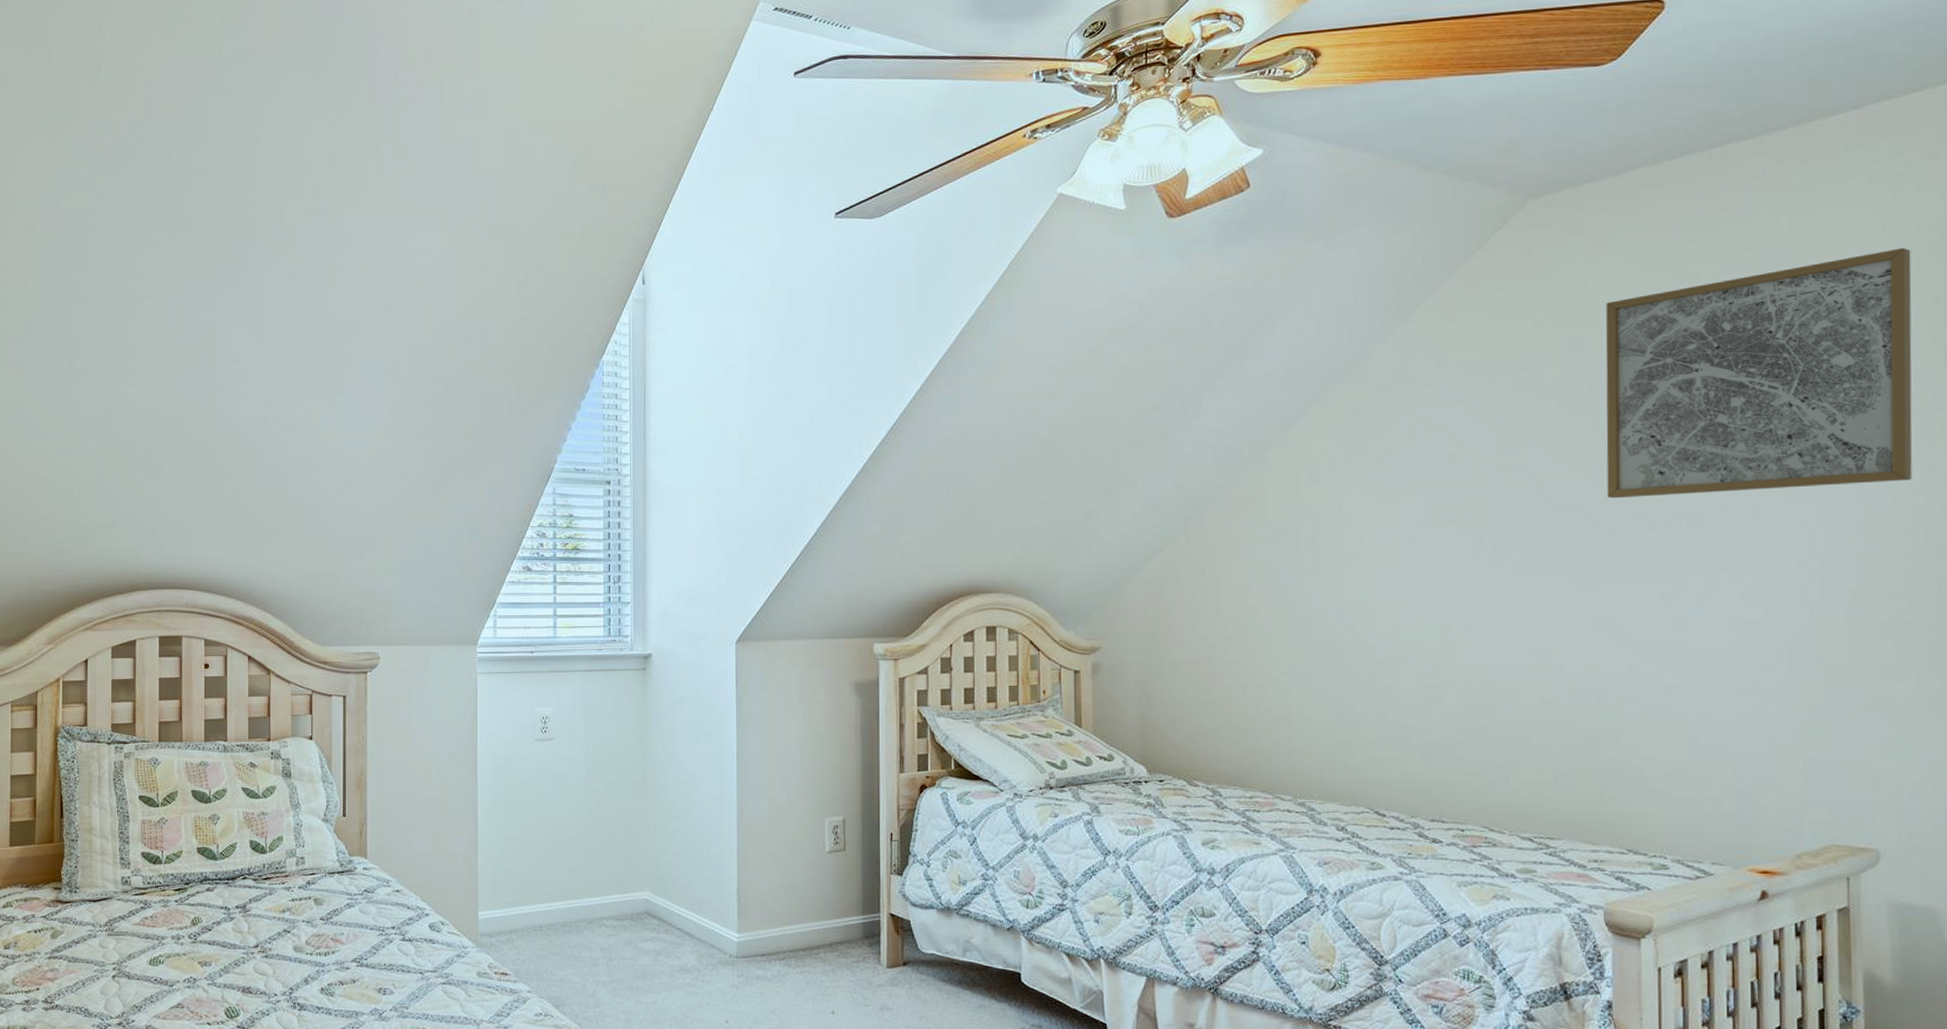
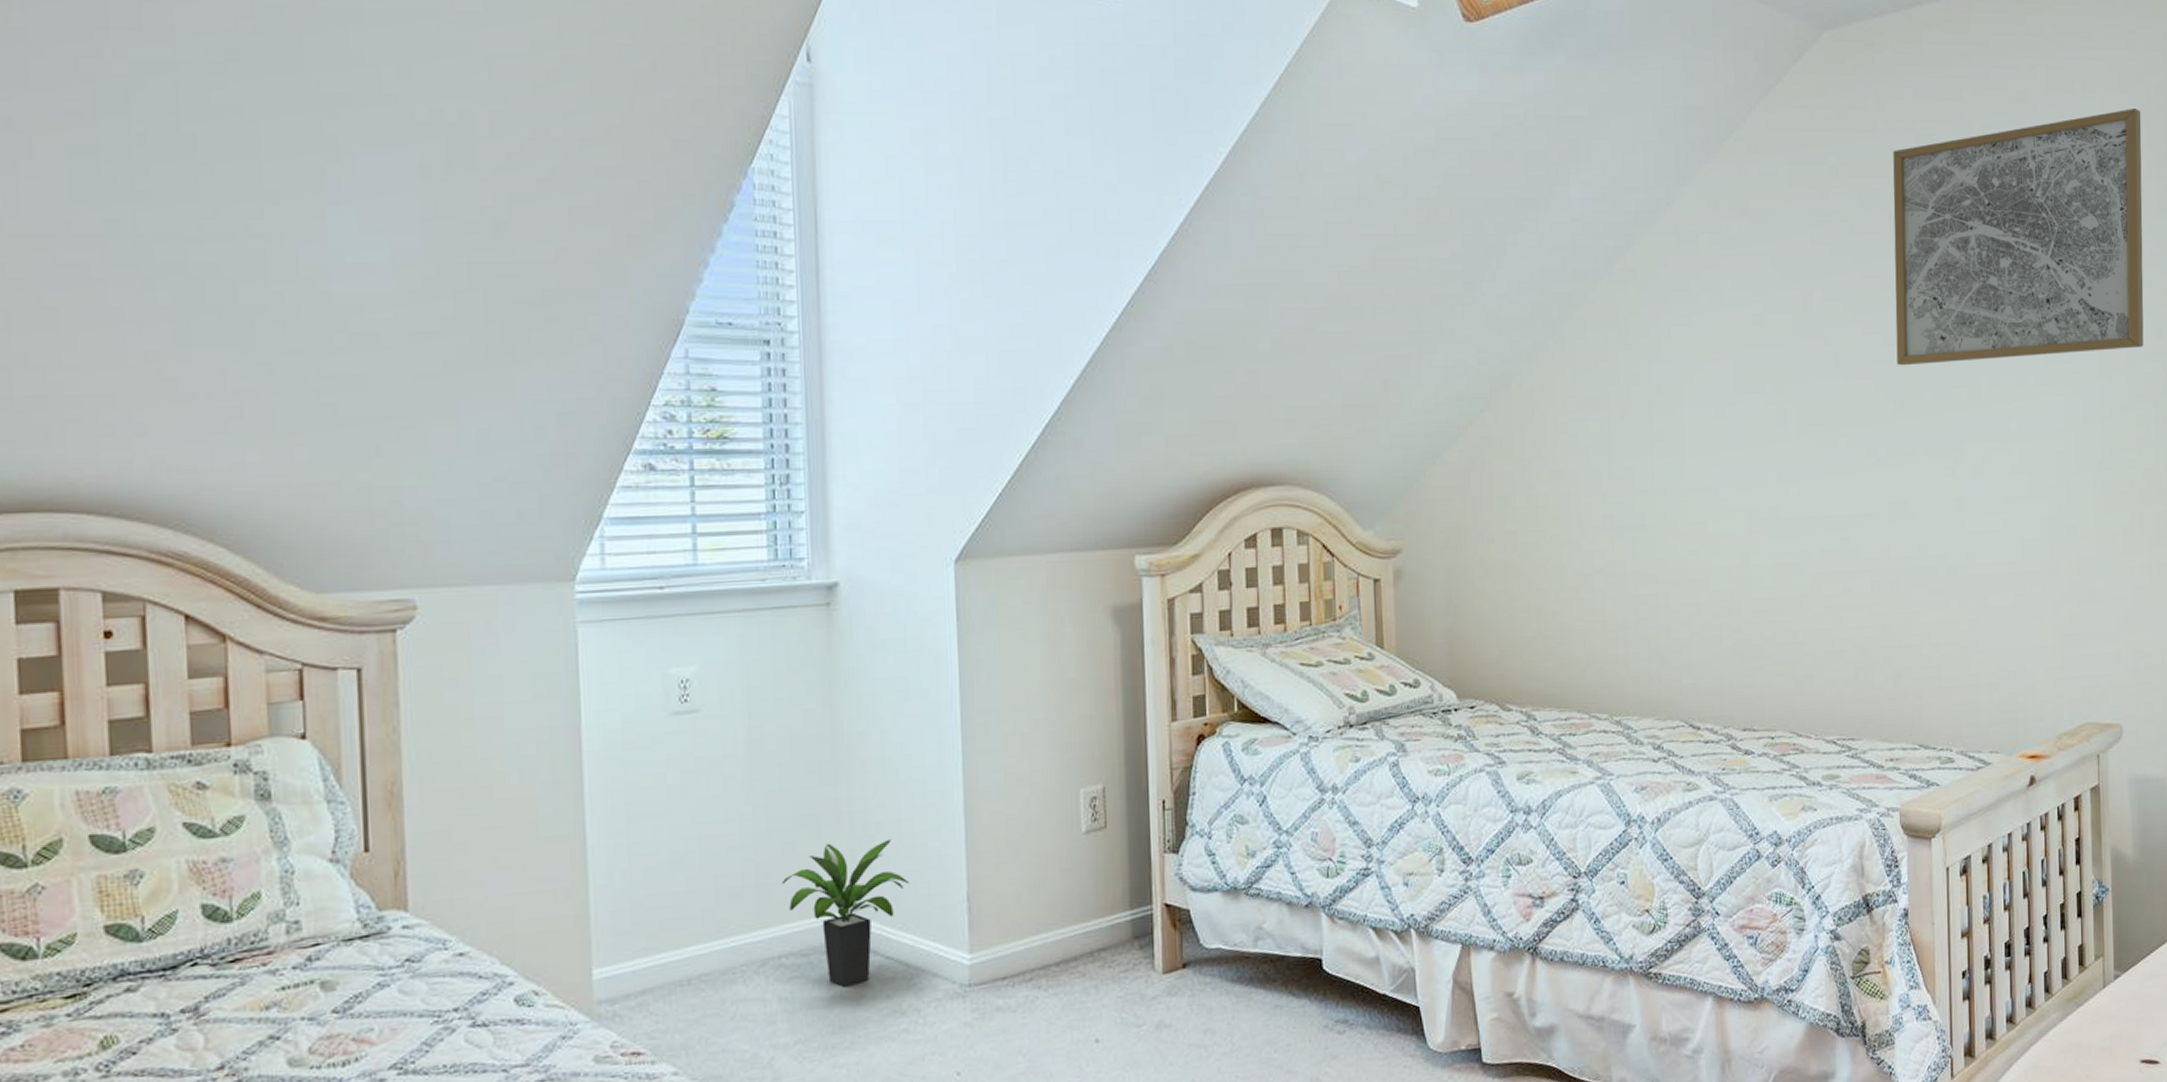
potted plant: none [605,841,695,946] -> present [781,839,909,987]

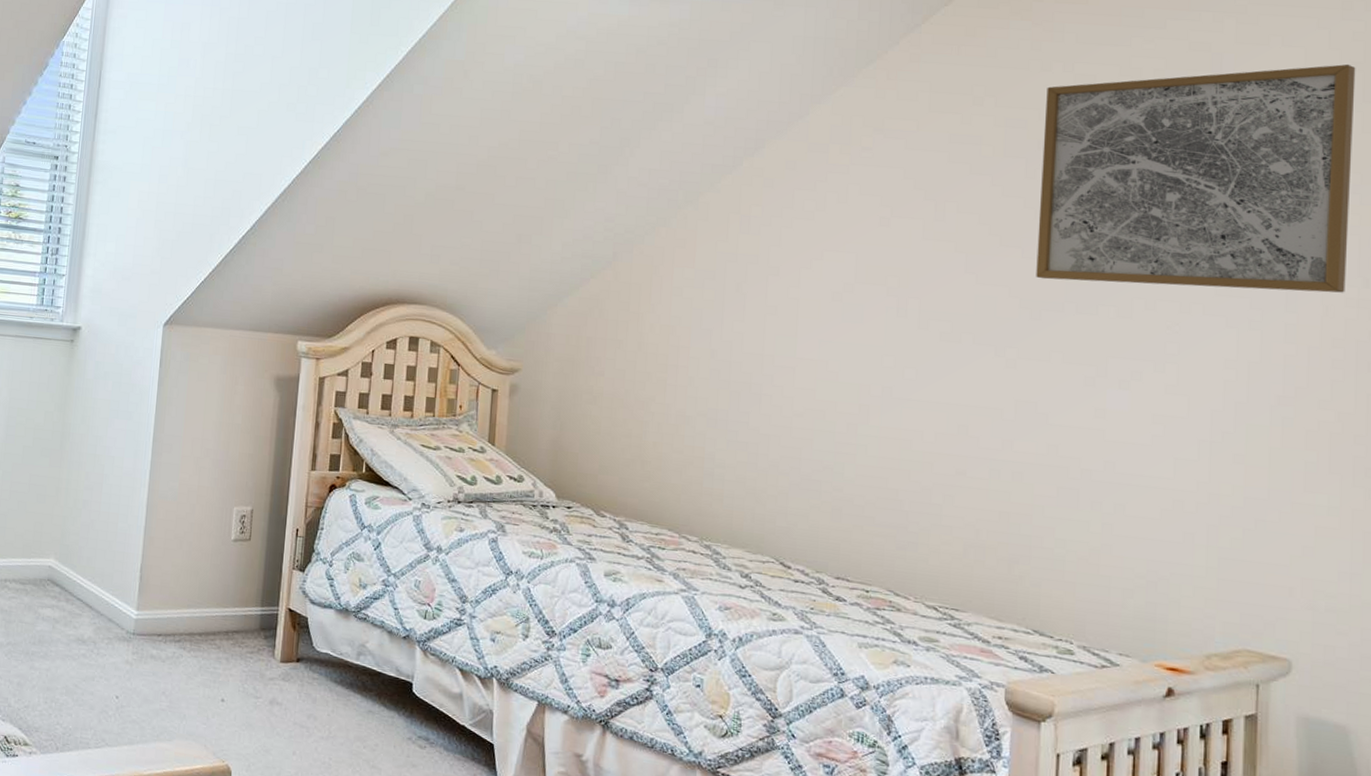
potted plant: present [781,839,909,987] -> none [14,508,101,613]

